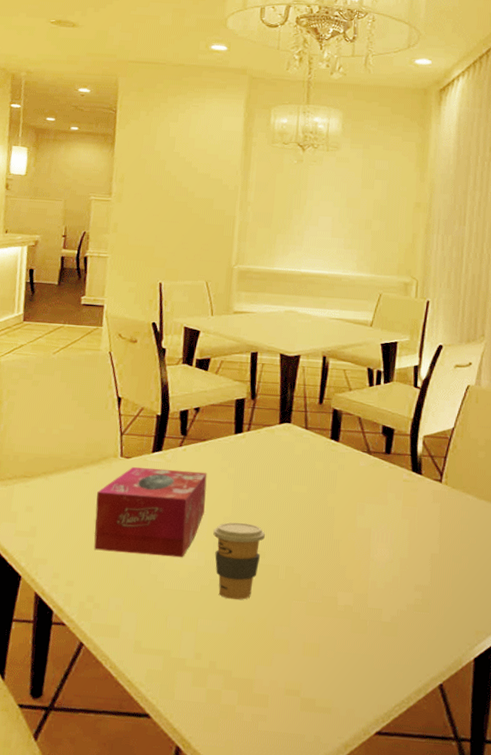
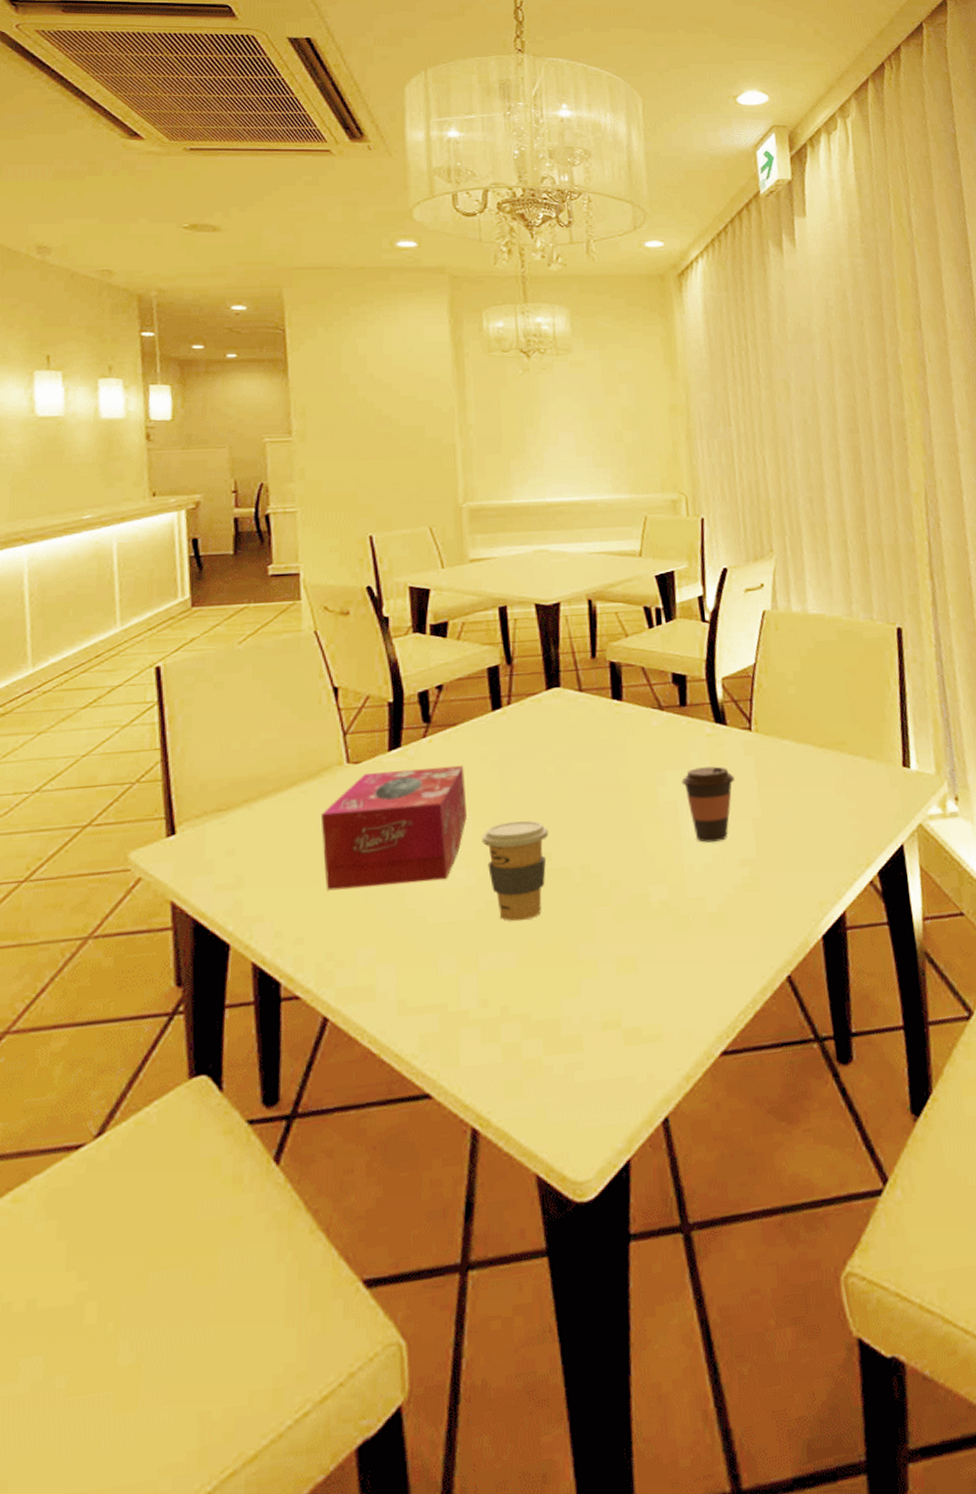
coffee cup: none [377,505,421,567] -> present [681,765,735,843]

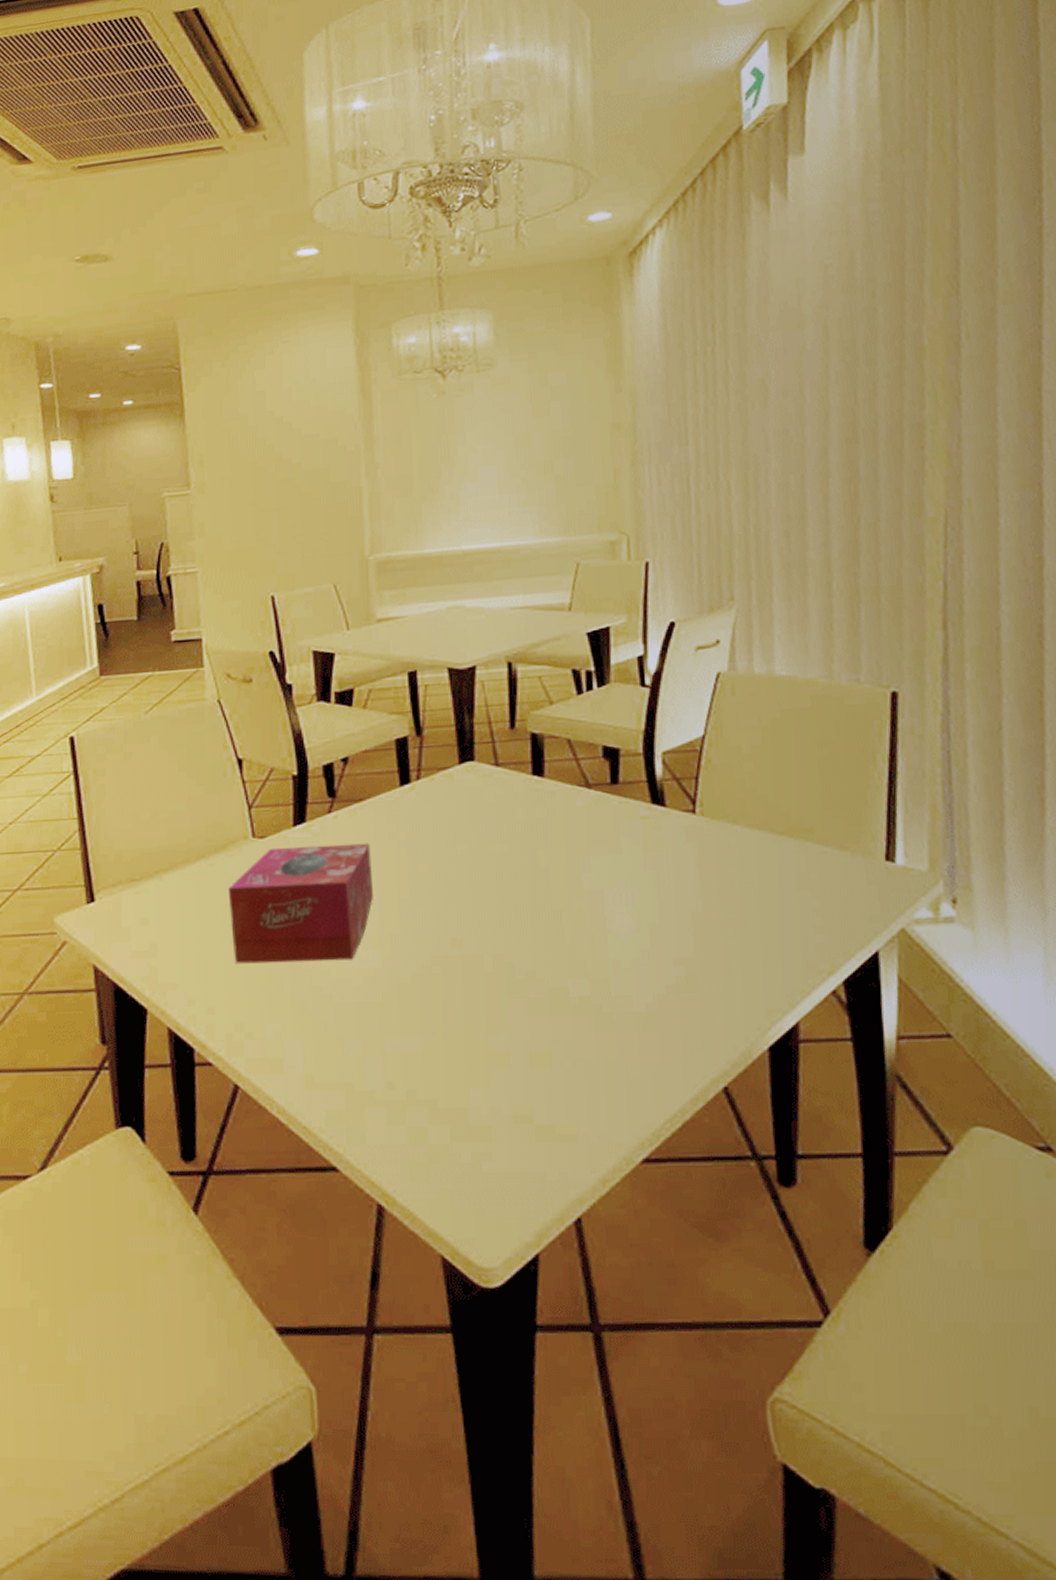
coffee cup: present [482,820,549,922] -> none [389,903,460,1007]
coffee cup: present [681,765,735,843] -> none [609,852,672,937]

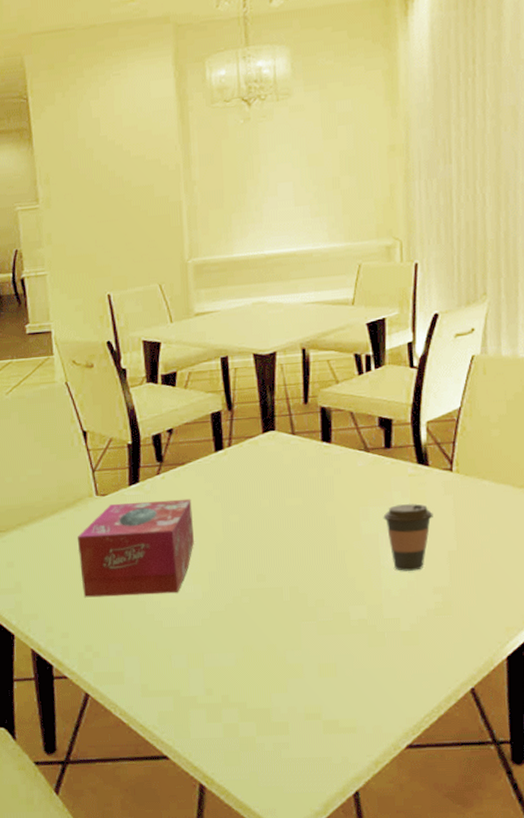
coffee cup: none [609,852,672,937] -> present [383,503,433,571]

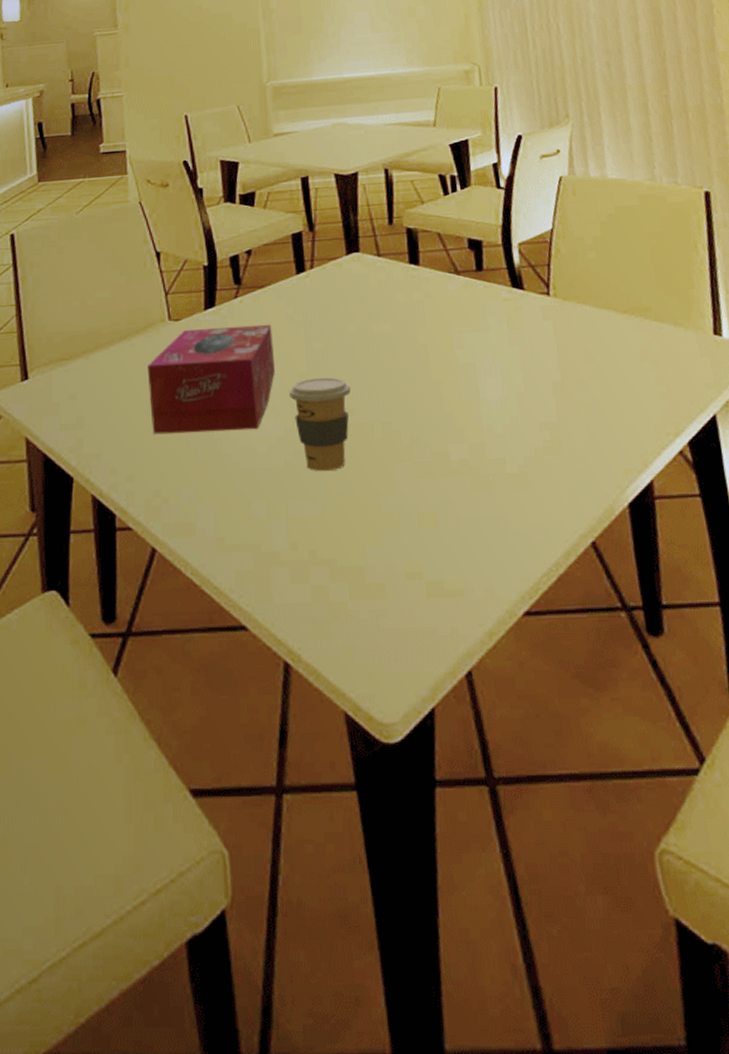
coffee cup: none [207,547,264,630] -> present [289,377,351,472]
coffee cup: present [383,503,433,571] -> none [479,329,533,405]

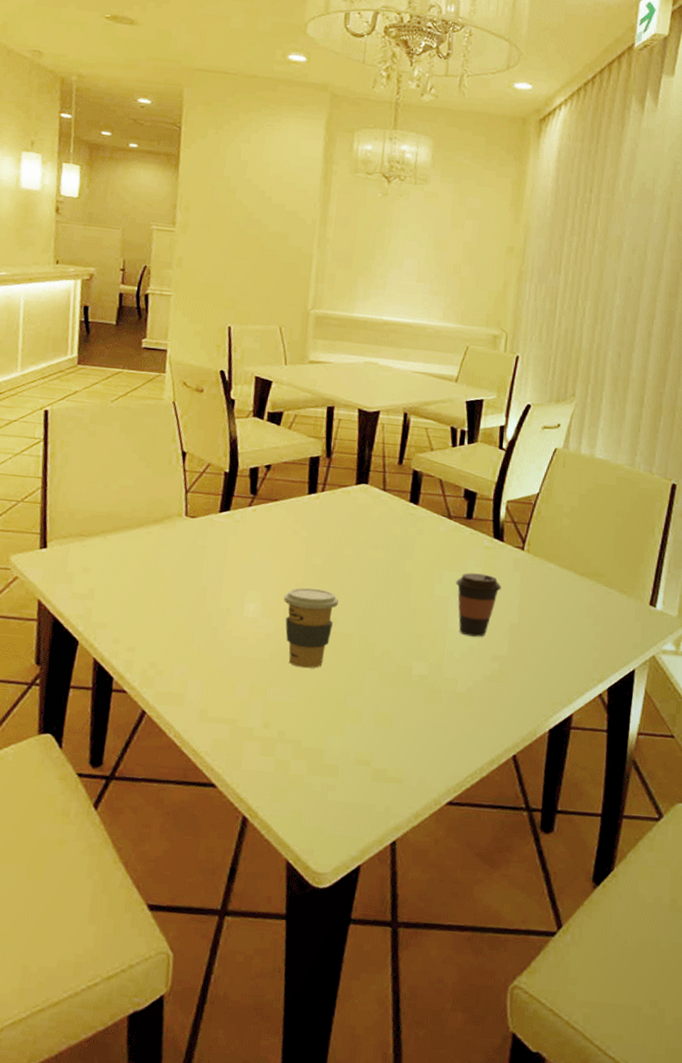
tissue box: present [148,324,275,435] -> none [156,527,278,624]
coffee cup: none [479,329,533,405] -> present [456,572,502,637]

